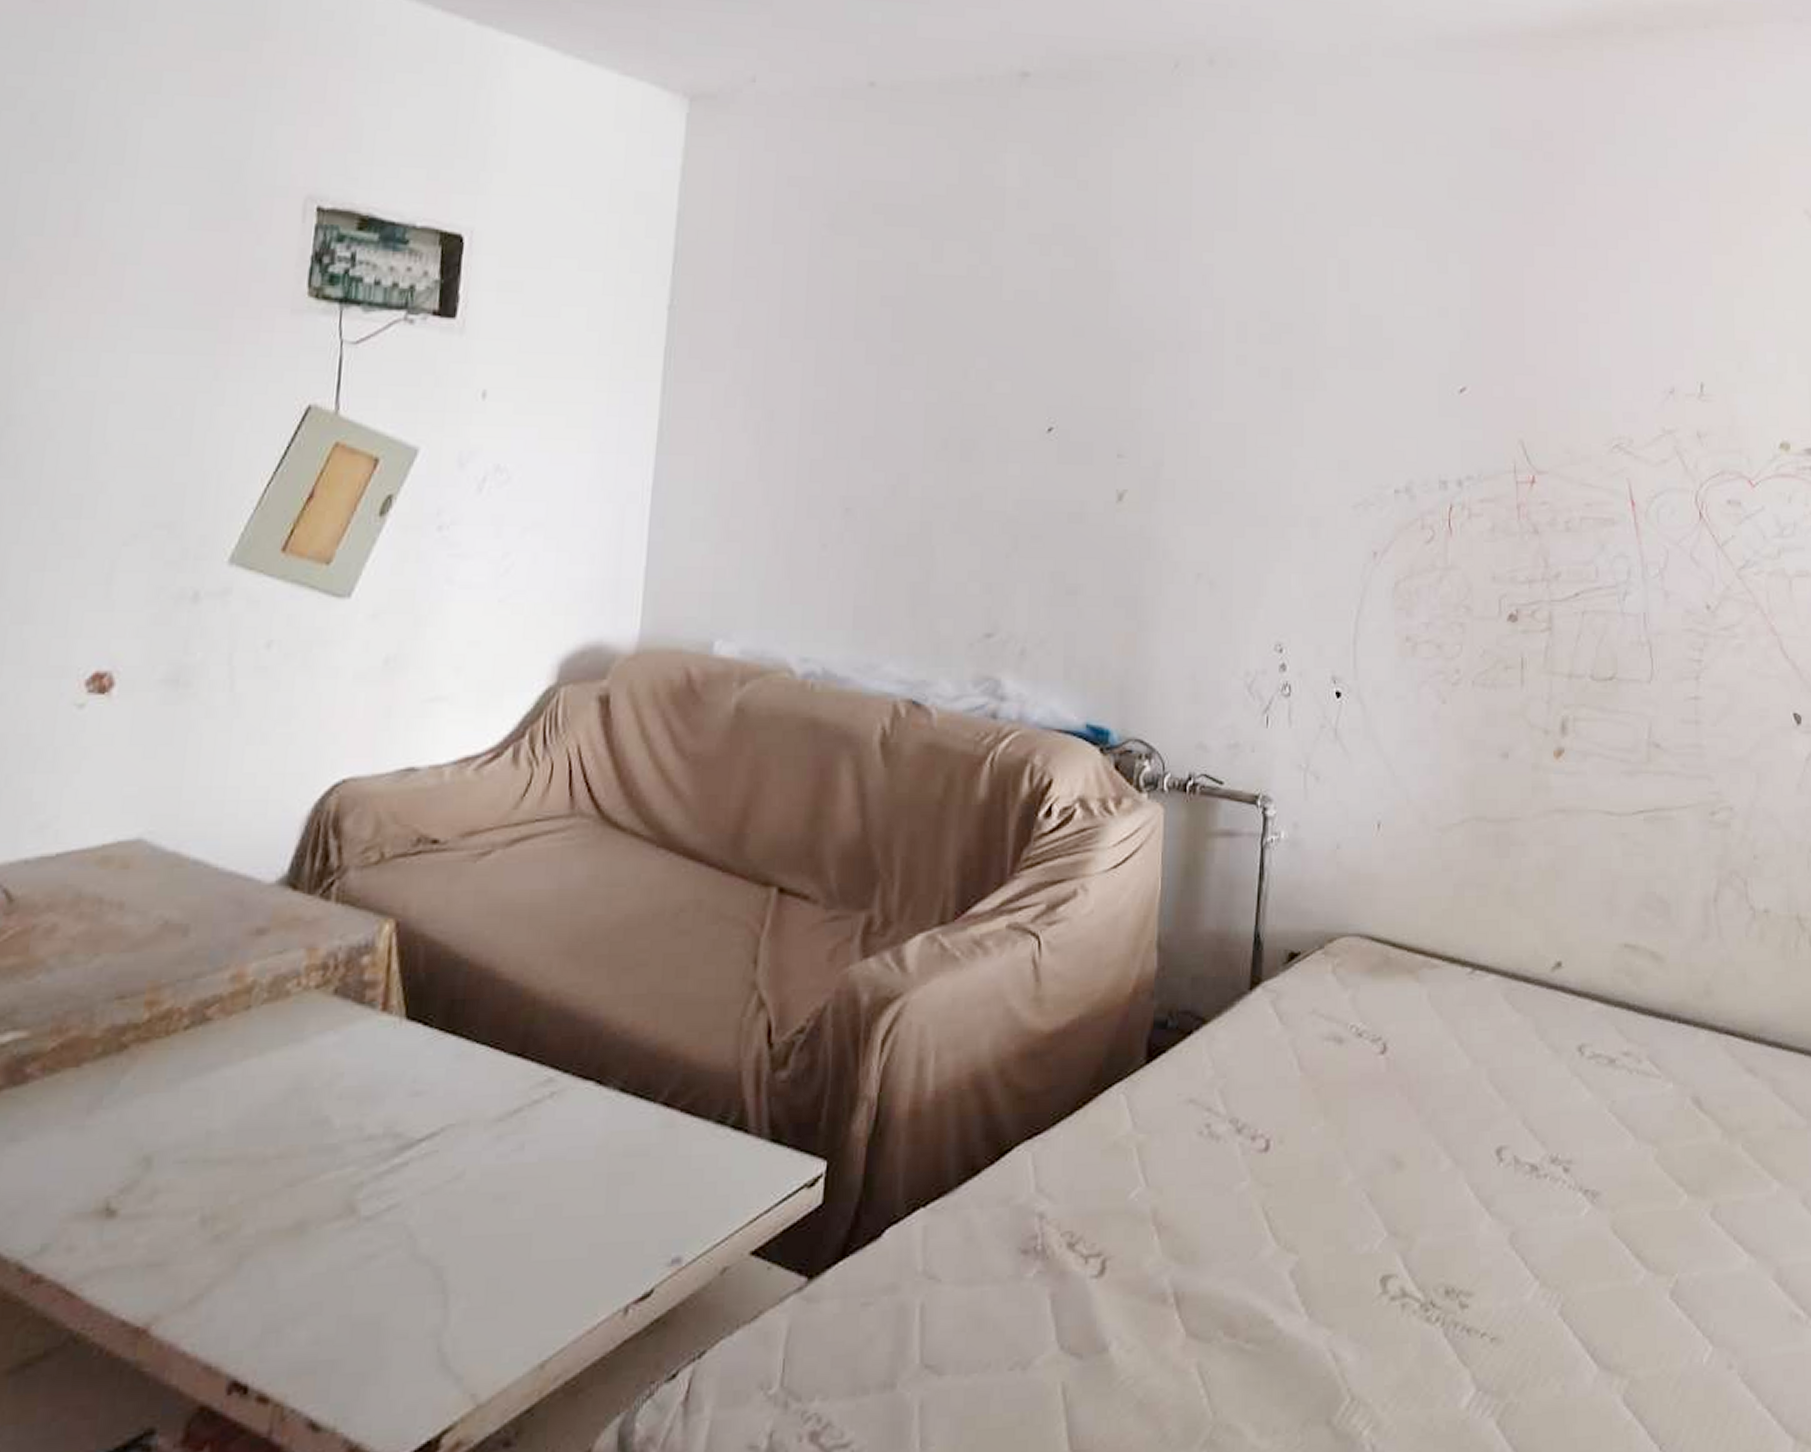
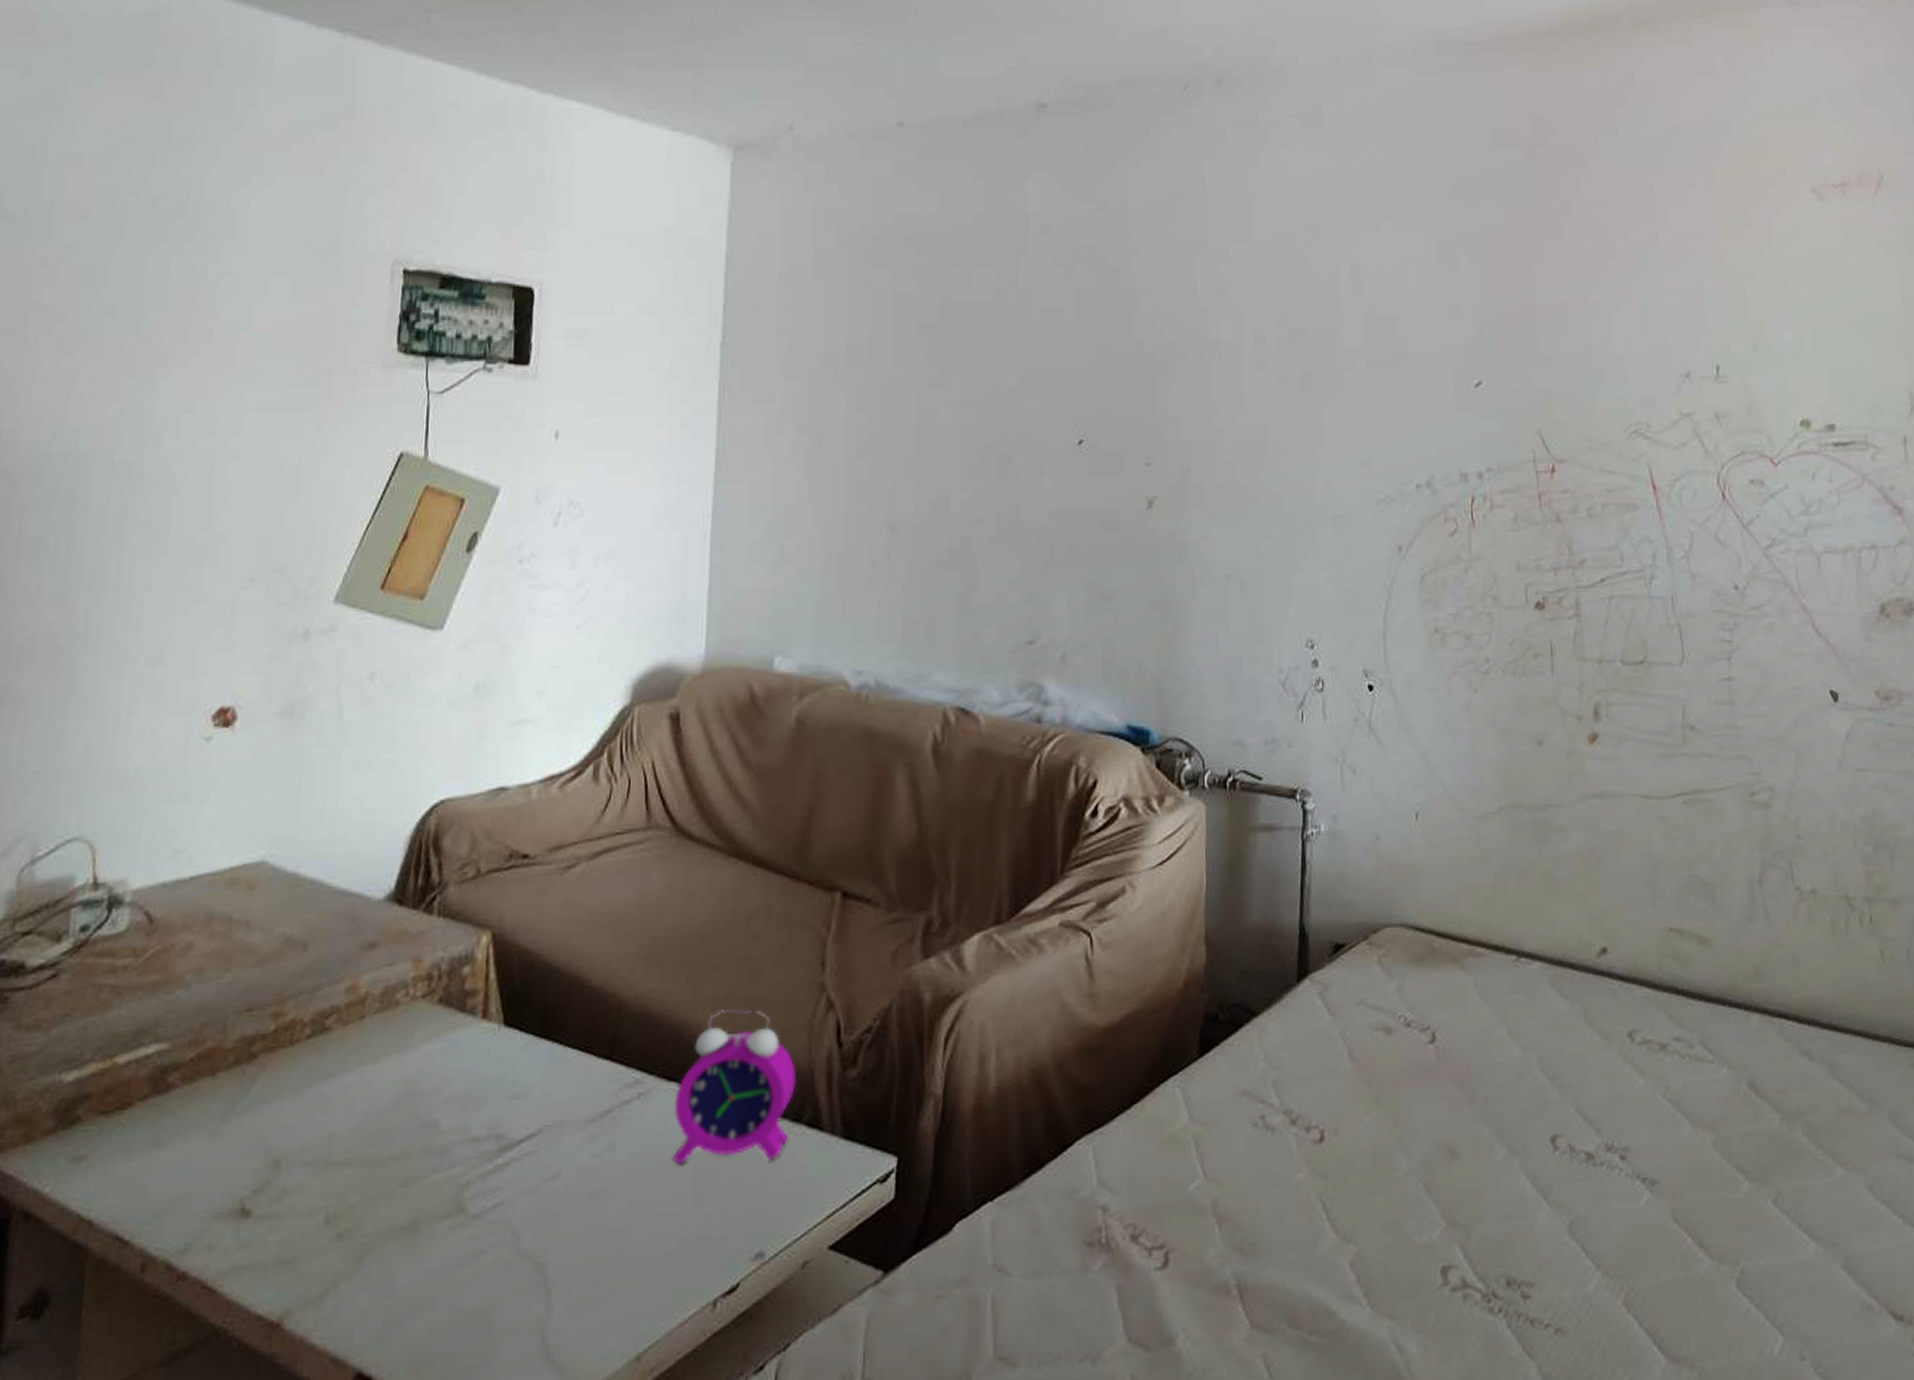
alarm clock: none [585,1006,723,1168] -> present [672,1009,797,1166]

